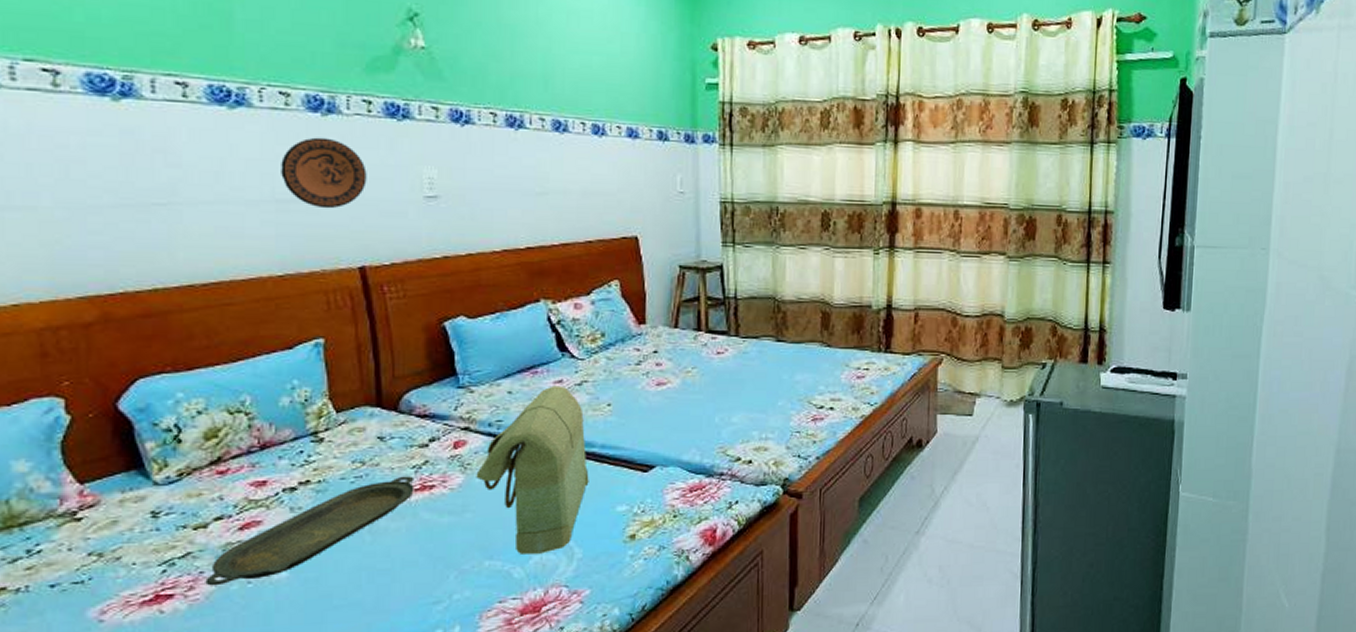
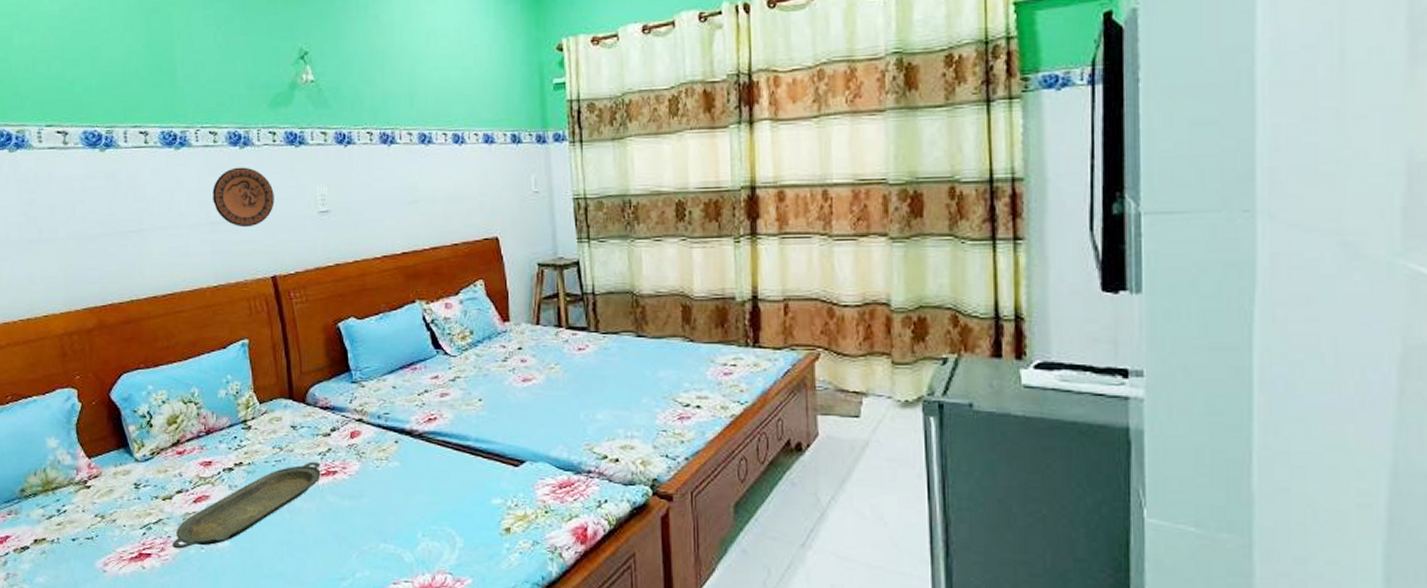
handbag: present [476,385,589,554] -> none [369,381,466,541]

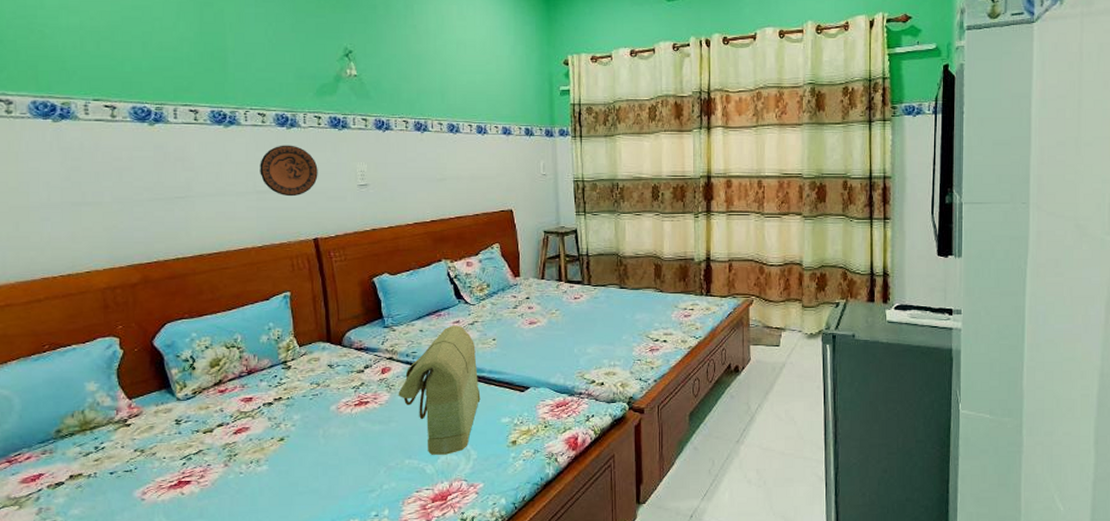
serving tray: present [172,461,321,549] -> none [211,394,354,475]
handbag: none [369,381,466,541] -> present [398,325,481,455]

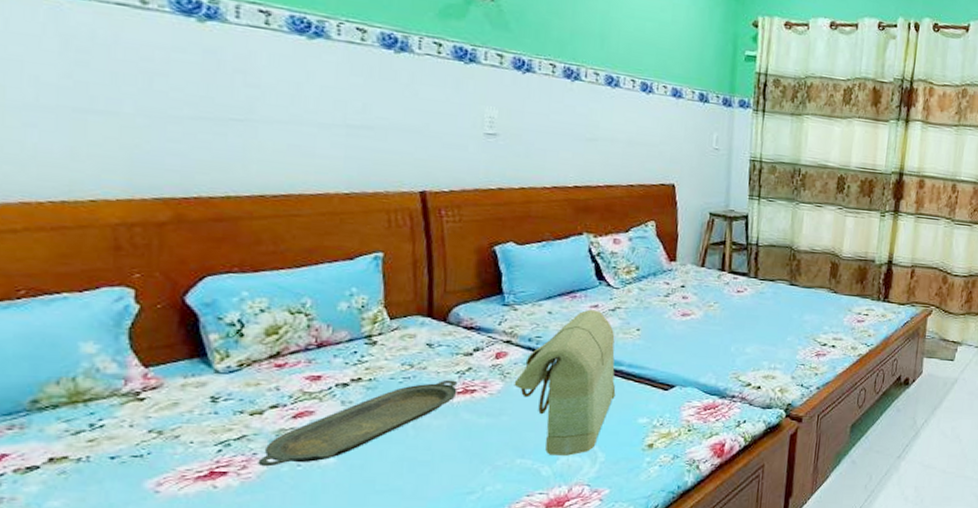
serving tray: none [211,394,354,475] -> present [258,379,458,467]
decorative plate: present [260,145,318,197] -> none [353,71,433,138]

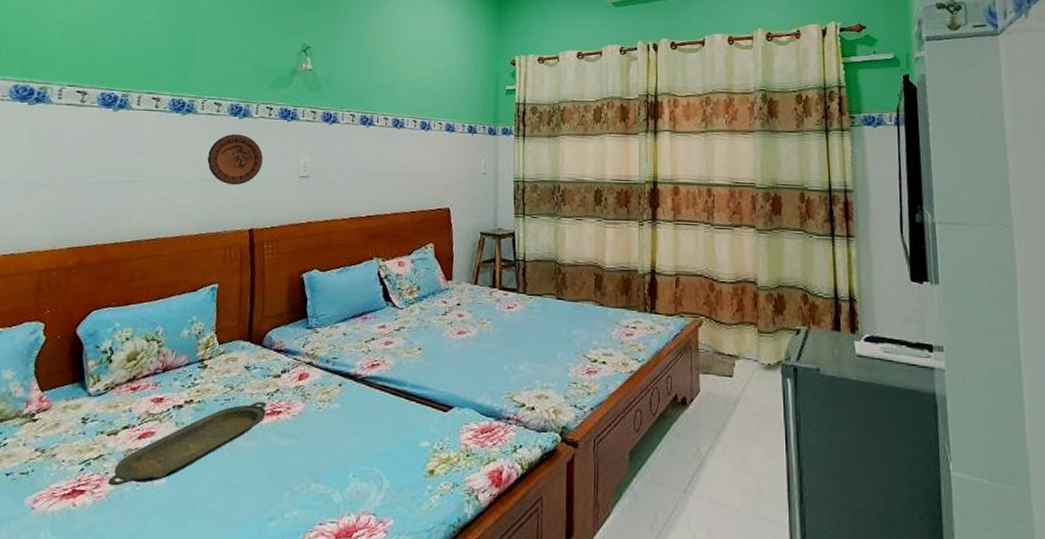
decorative plate: none [353,71,433,138] -> present [207,134,263,186]
handbag: present [514,309,616,456] -> none [313,330,400,481]

